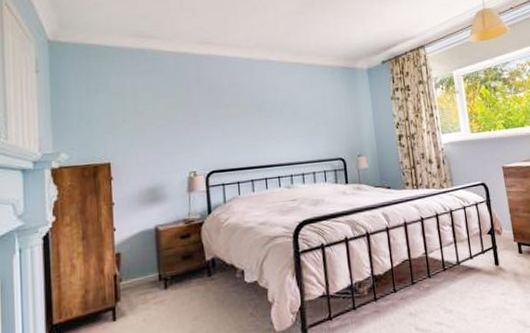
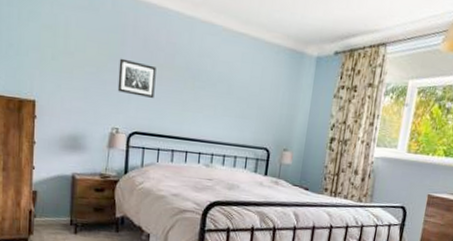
wall art: none [188,106,226,138] -> present [117,58,156,98]

